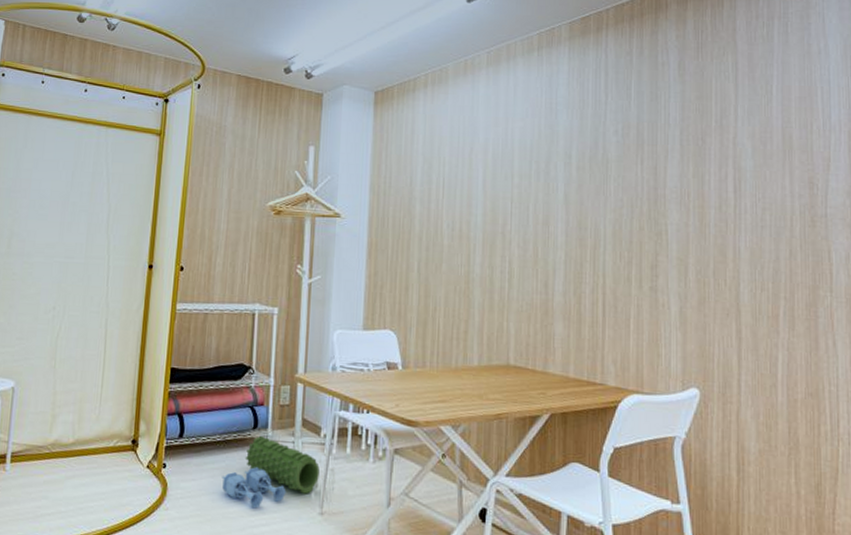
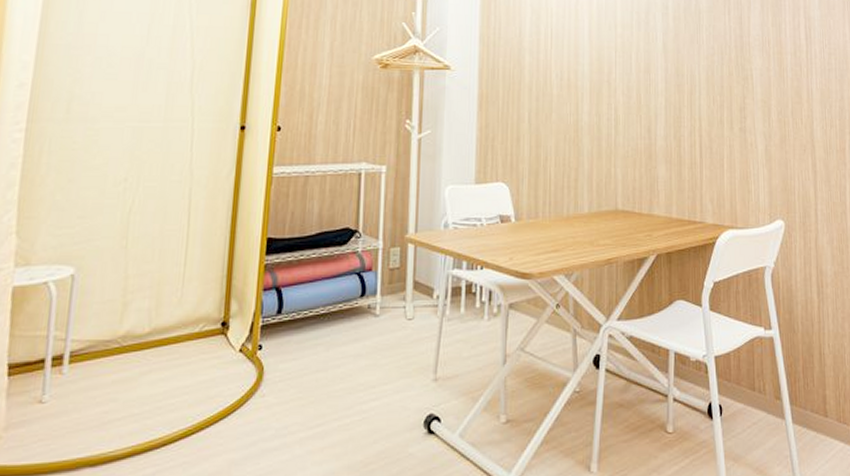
dumbbells: present [222,467,286,509] -> none [326,338,398,383]
foam roller: present [245,436,320,494] -> none [352,304,433,361]

